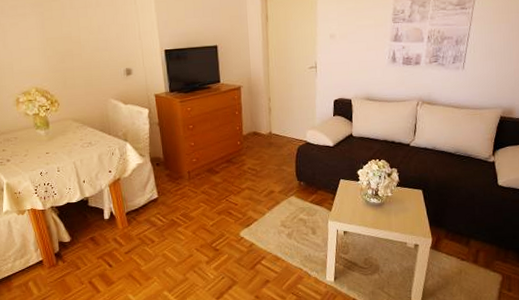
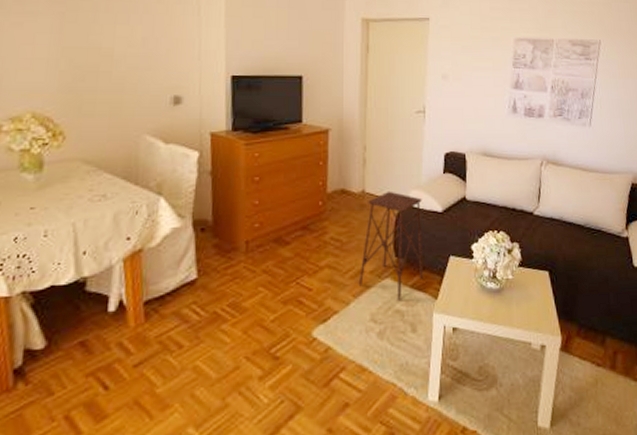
side table: none [270,131,320,212] -> present [358,191,424,300]

